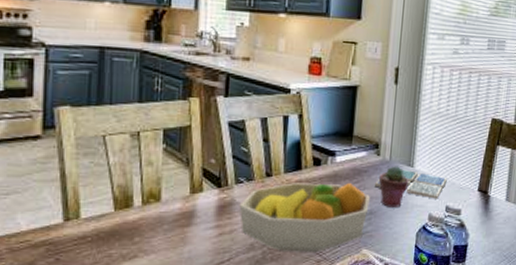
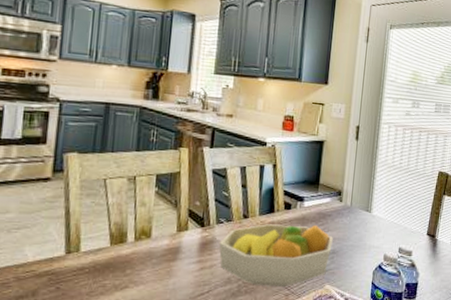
drink coaster: present [375,169,447,199] -> none [338,214,400,241]
potted succulent: present [378,166,409,207] -> none [340,211,367,248]

